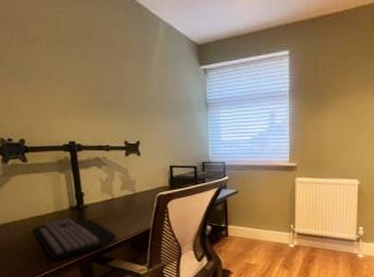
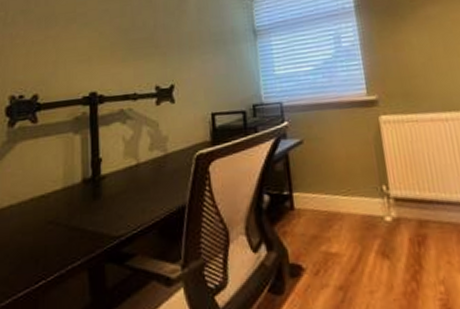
keyboard: present [33,218,117,261] -> none [33,195,141,263]

